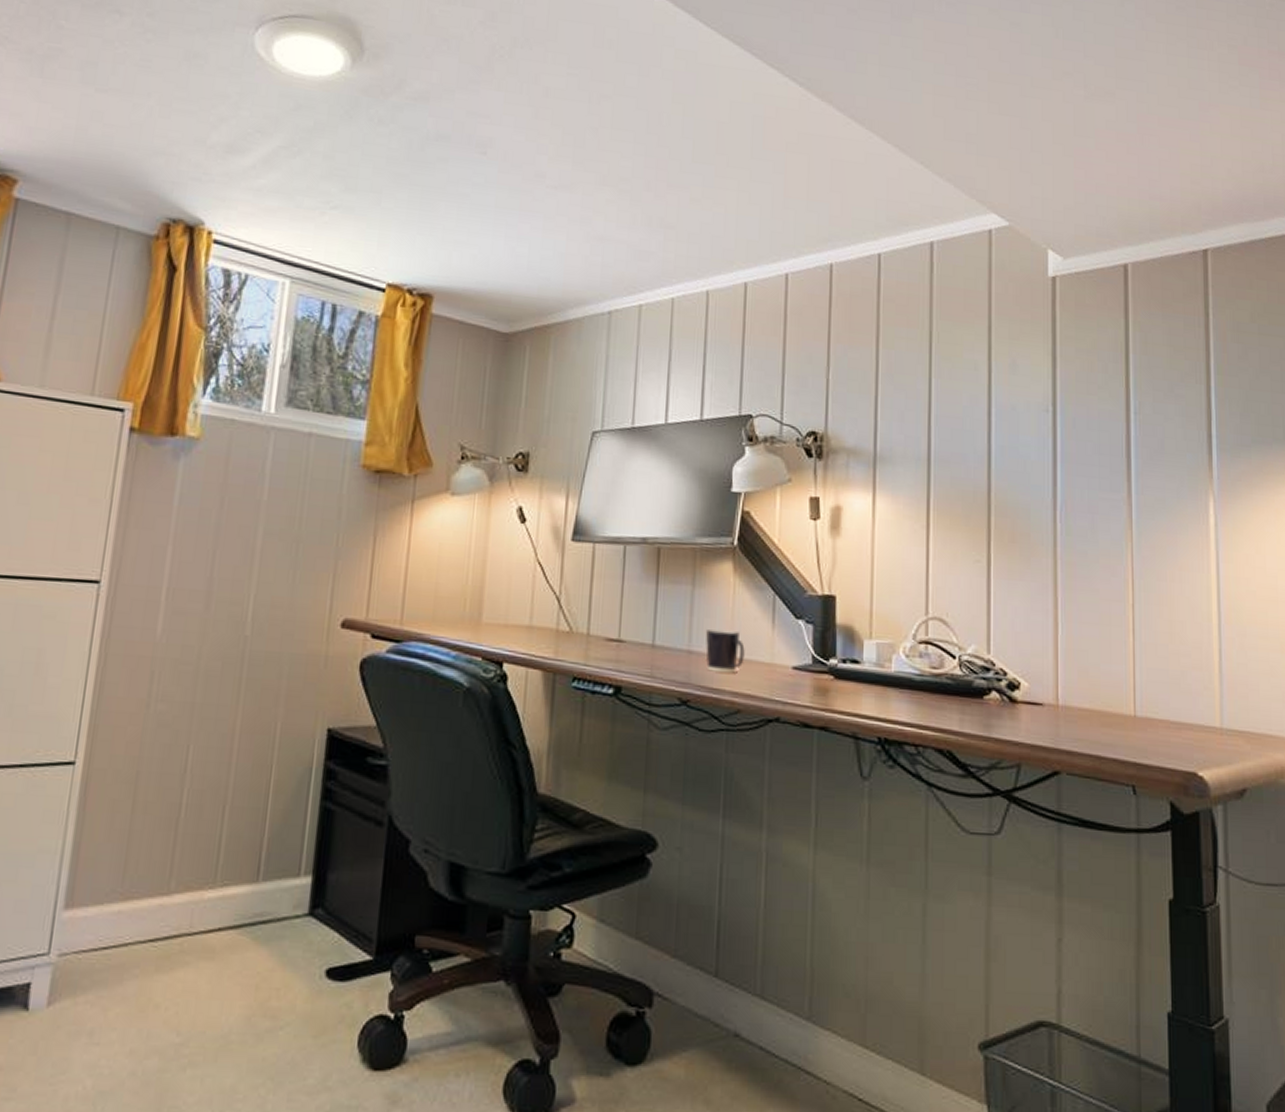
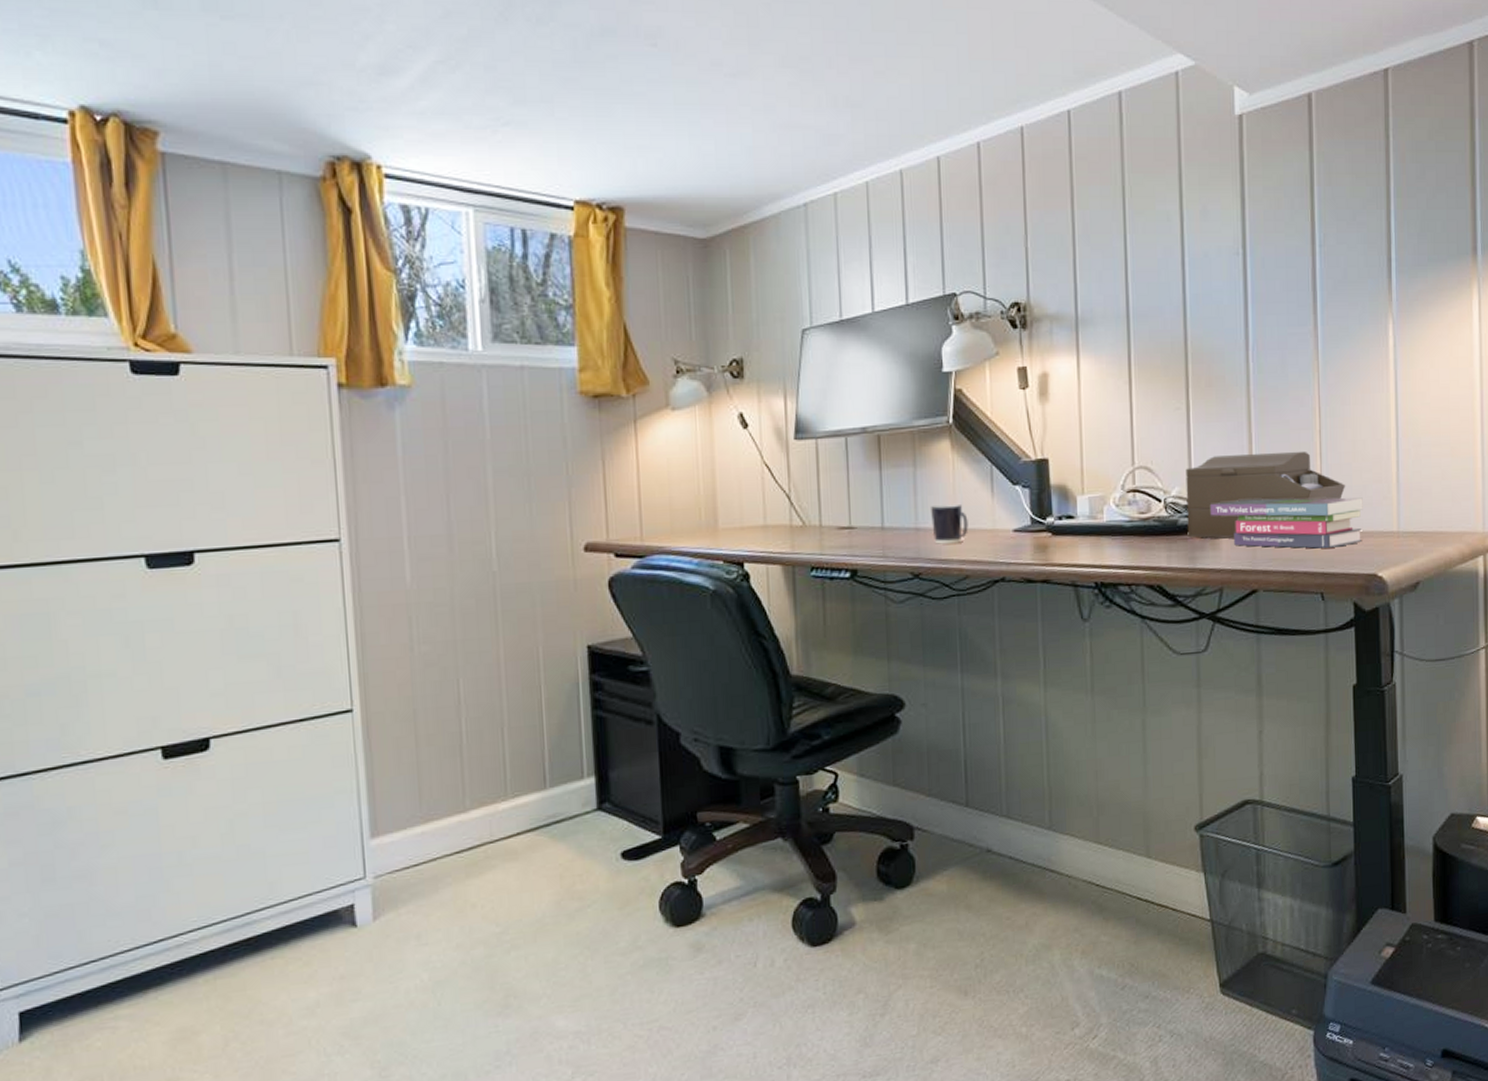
sewing box: none [983,617,1162,710] -> present [1185,451,1346,539]
books: none [1010,667,1181,737] -> present [1211,497,1363,549]

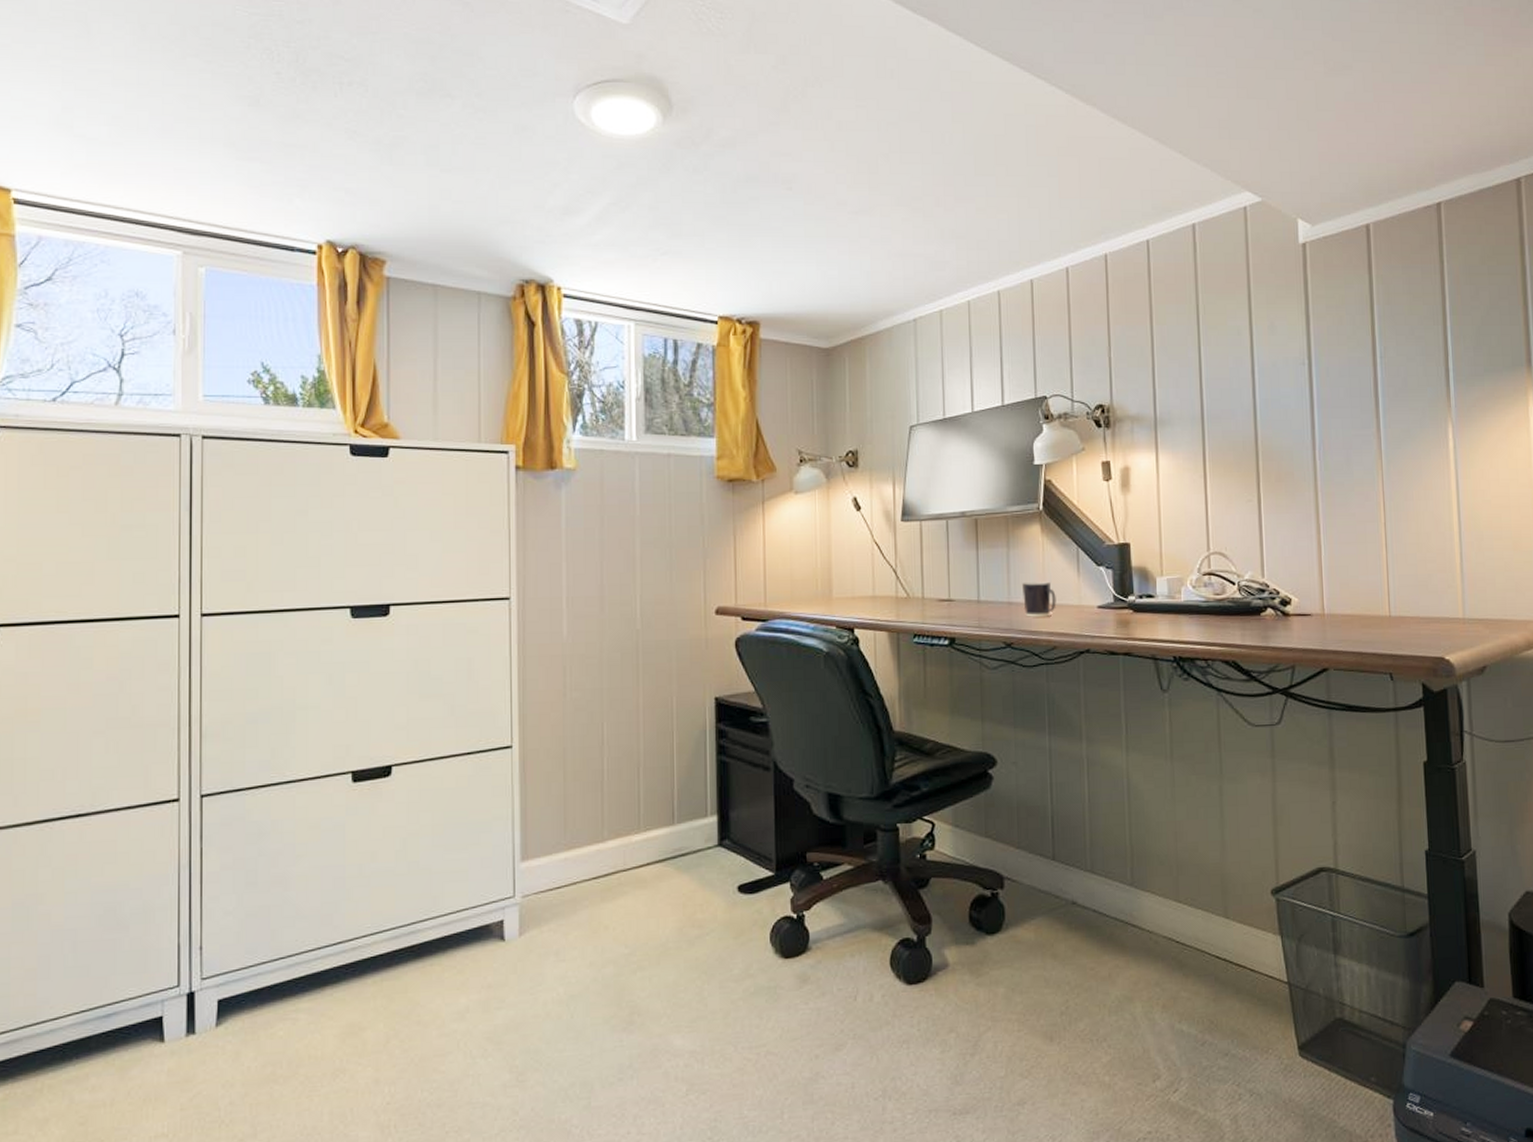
sewing box: present [1185,451,1346,539] -> none [1258,541,1412,620]
books: present [1211,497,1363,549] -> none [1282,584,1429,633]

